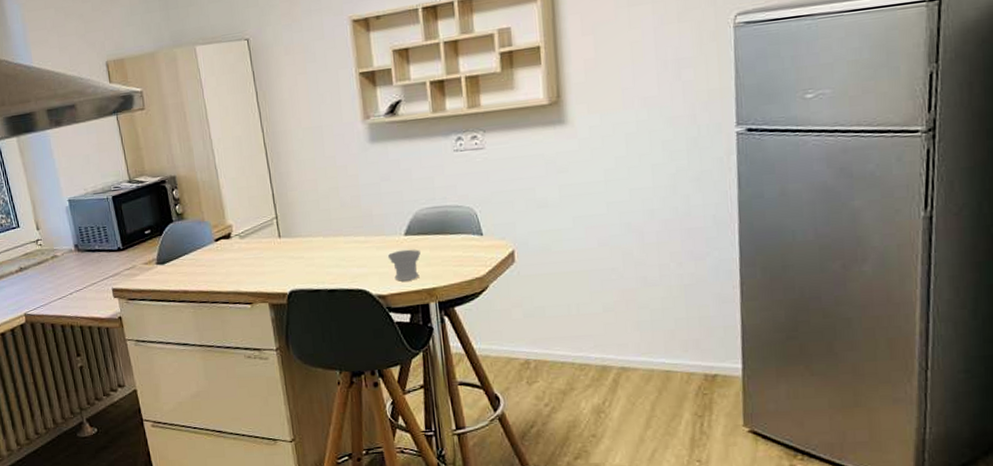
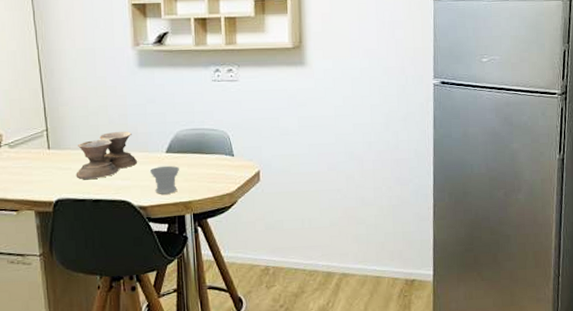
bowl: none [308,214,373,268] -> present [76,132,137,179]

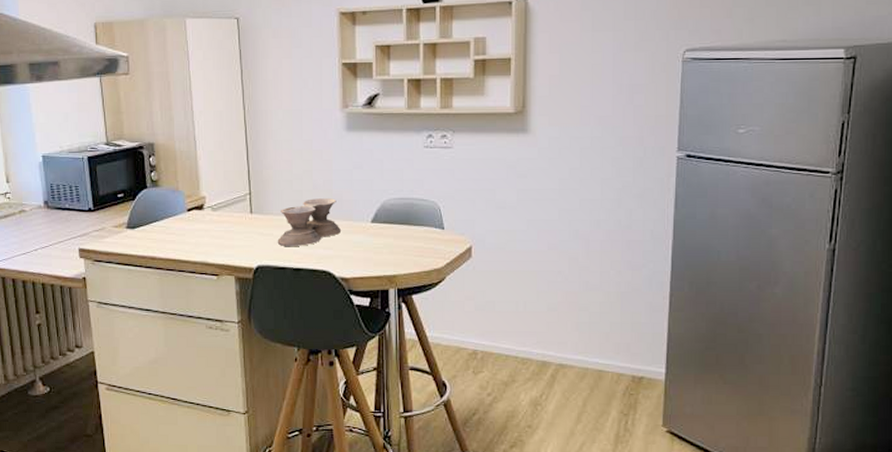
cup: present [150,166,179,194] -> none [354,237,385,266]

